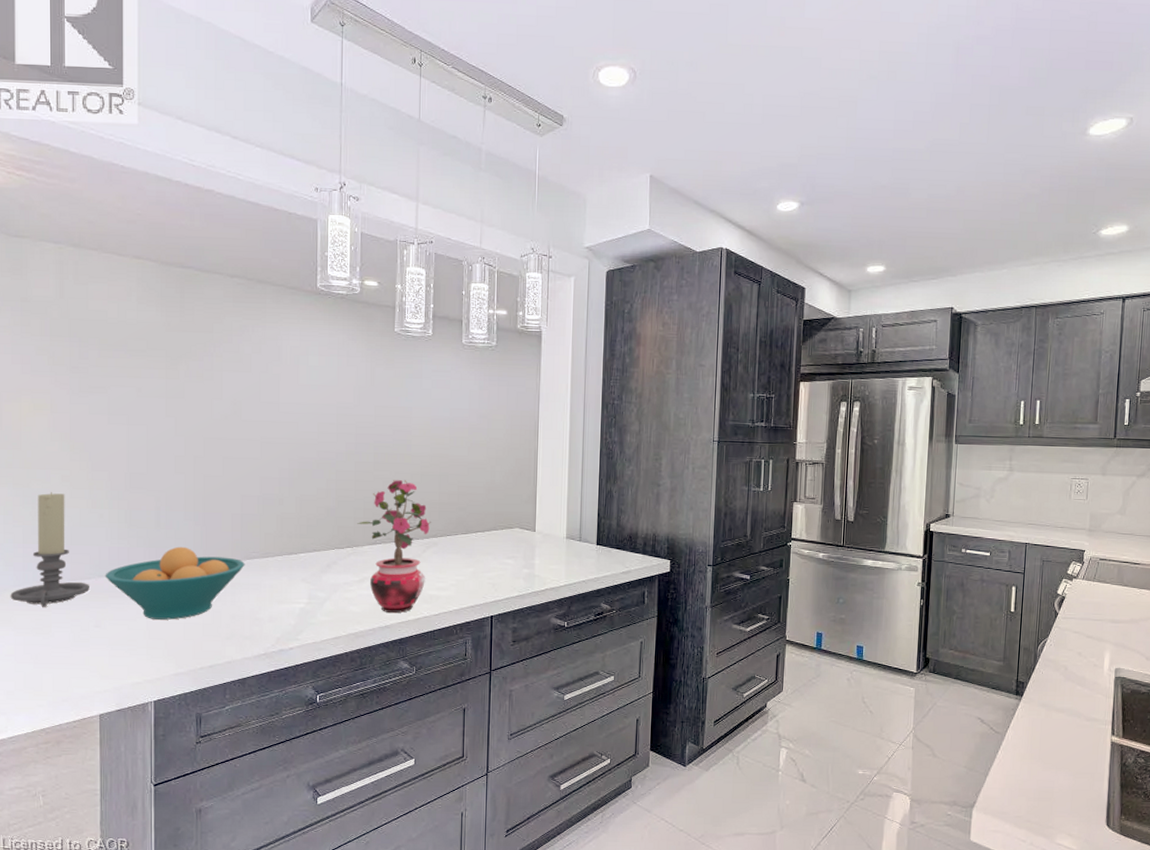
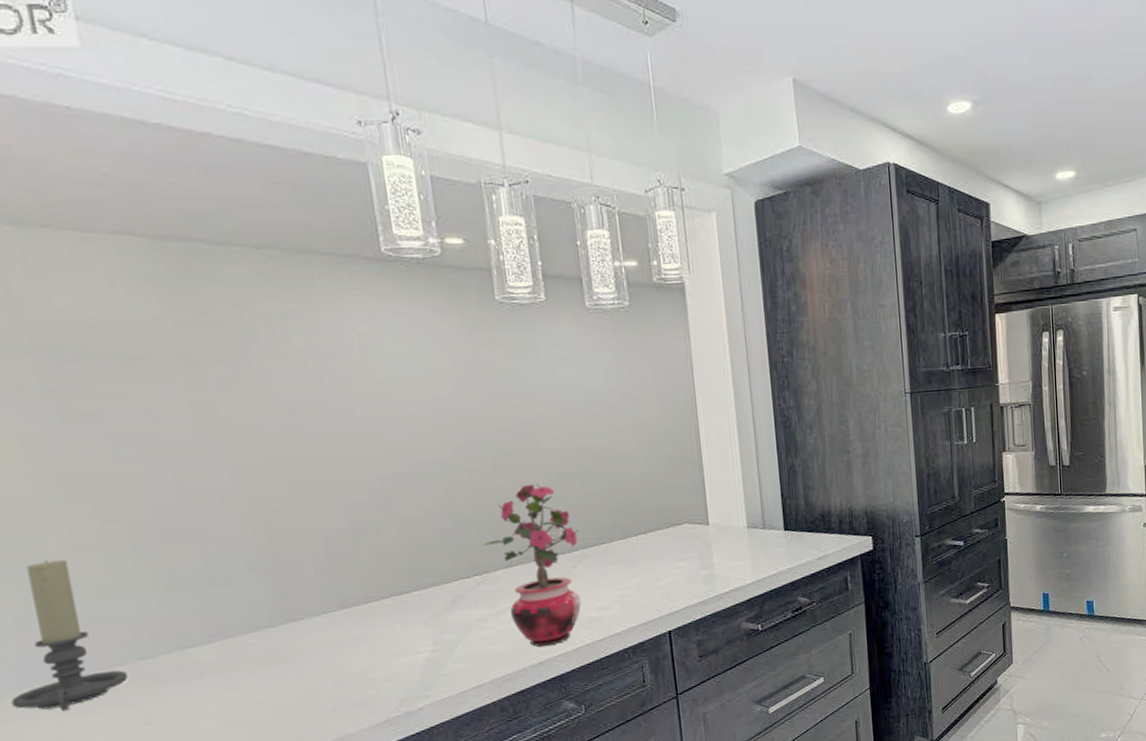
fruit bowl: present [105,546,245,620] -> none [146,604,342,703]

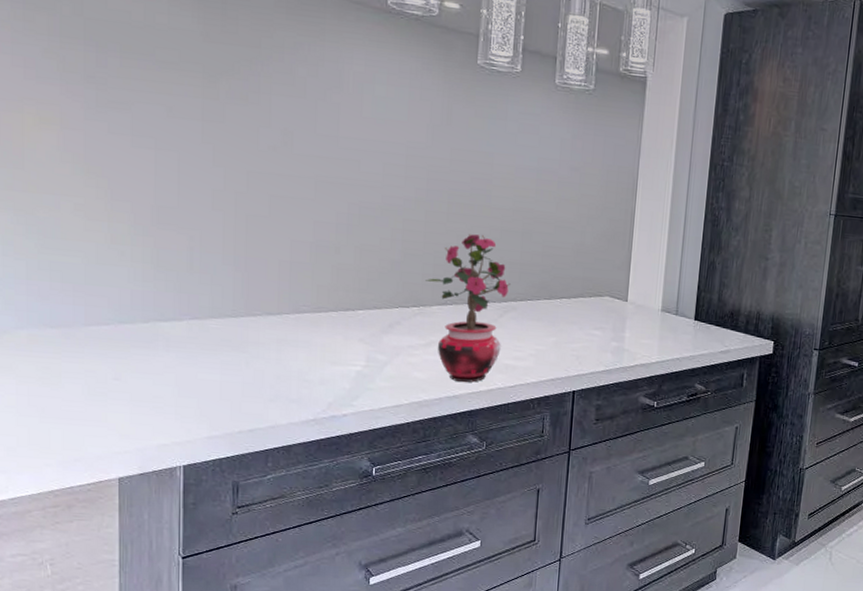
candle holder: present [10,560,128,712] -> none [11,222,107,355]

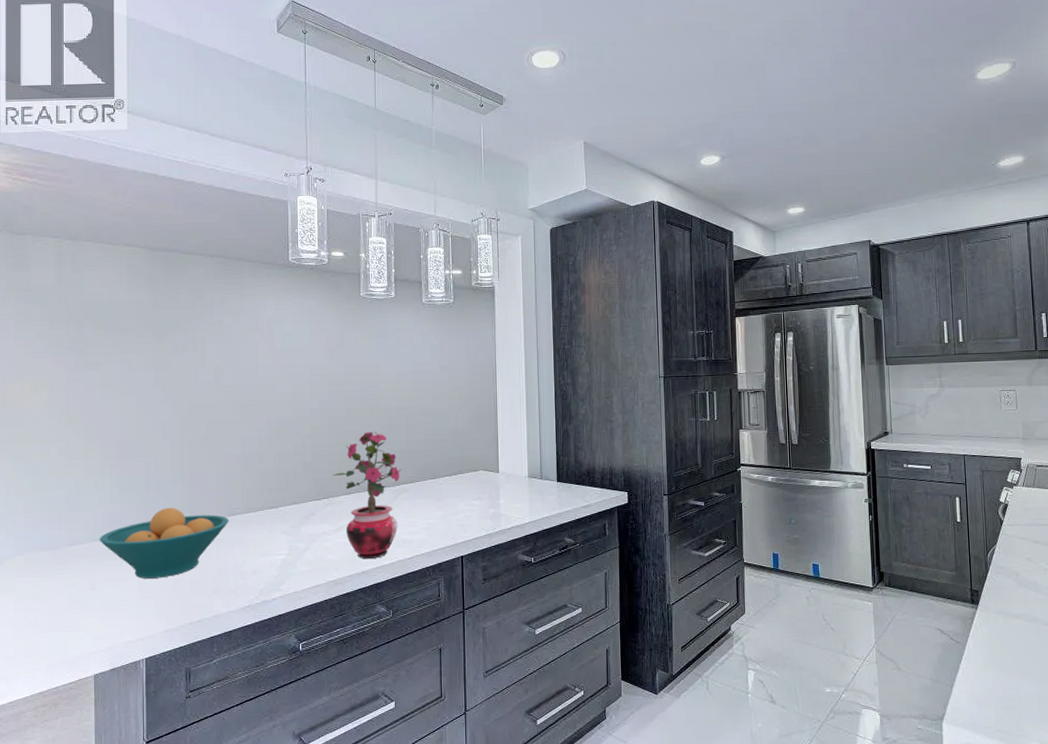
fruit bowl: none [126,294,294,377] -> present [99,507,229,579]

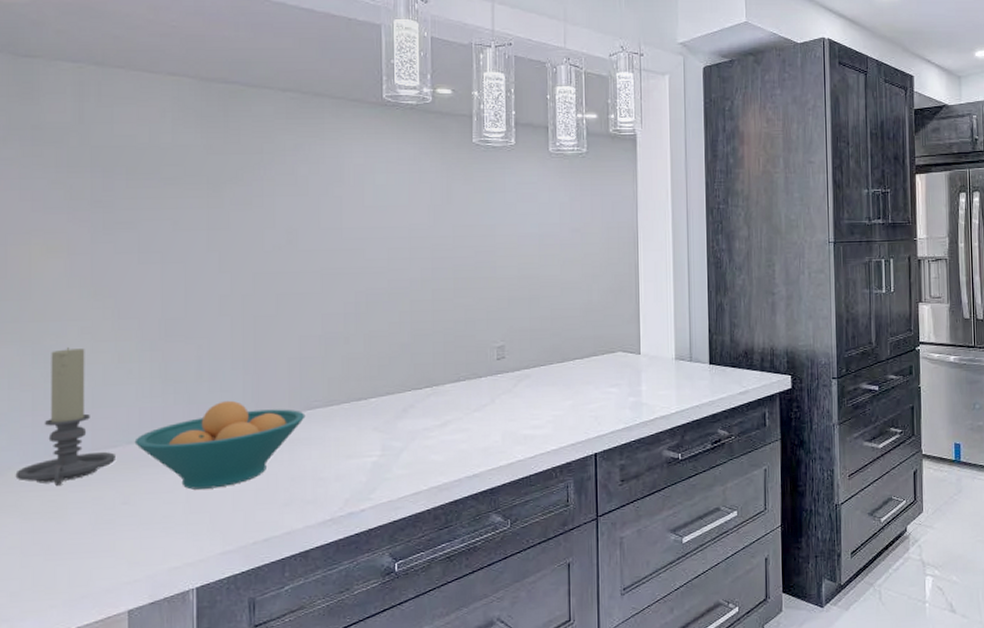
candle holder: none [11,464,85,574] -> present [15,348,115,487]
potted plant: present [332,432,401,560] -> none [437,307,522,460]

